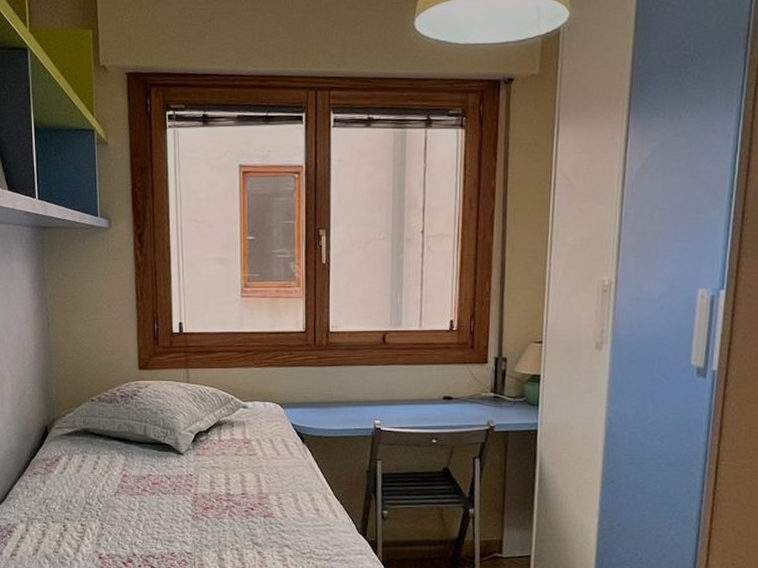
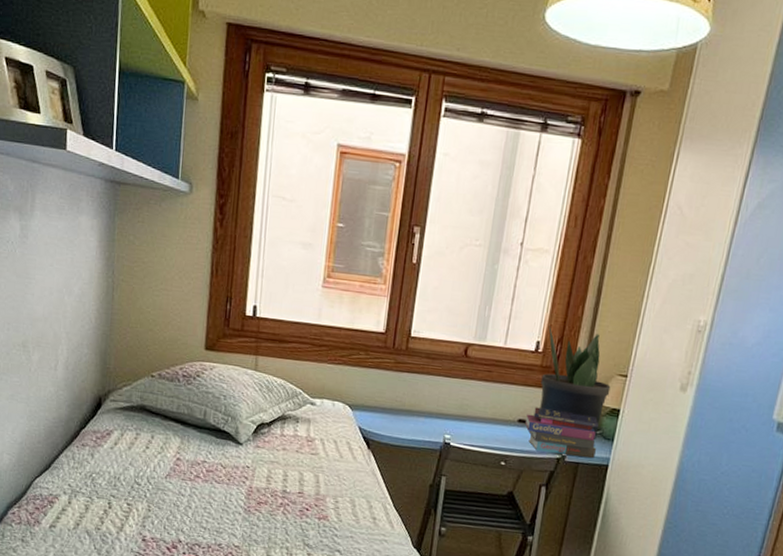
books: none [450,383,523,425] -> present [524,407,599,458]
planter: none [459,304,528,408] -> present [540,325,611,441]

